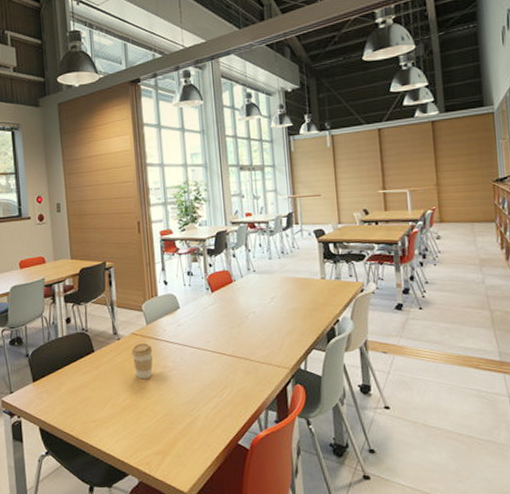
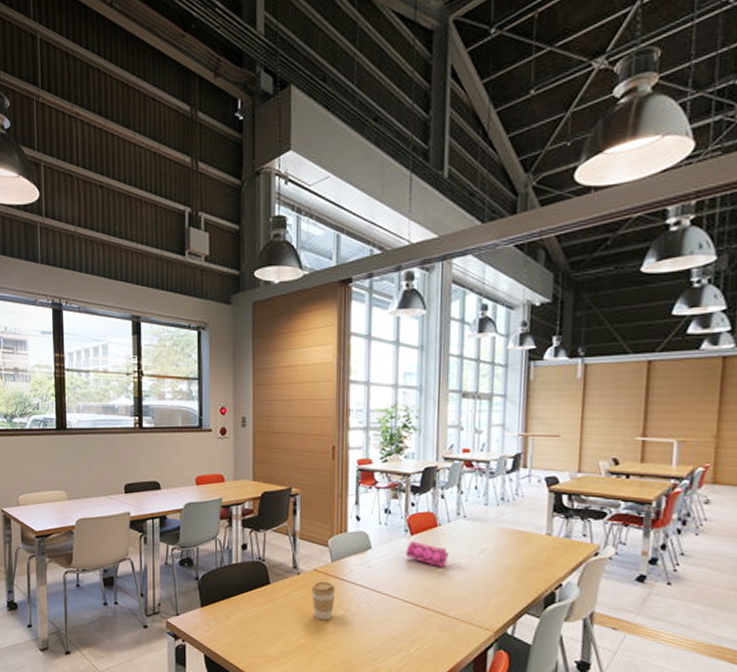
pencil case: none [209,297,245,318] -> present [406,540,449,568]

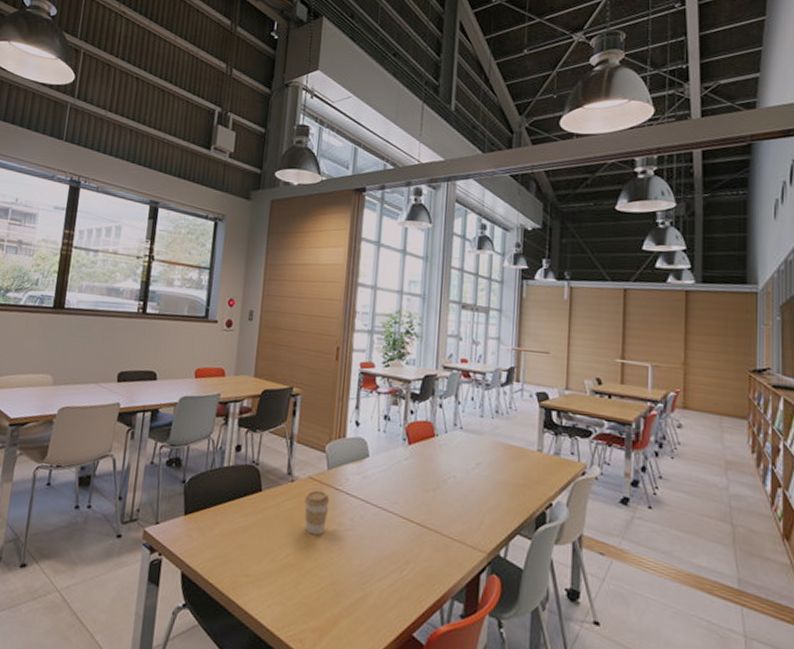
pencil case: present [406,540,449,568] -> none [403,450,445,482]

